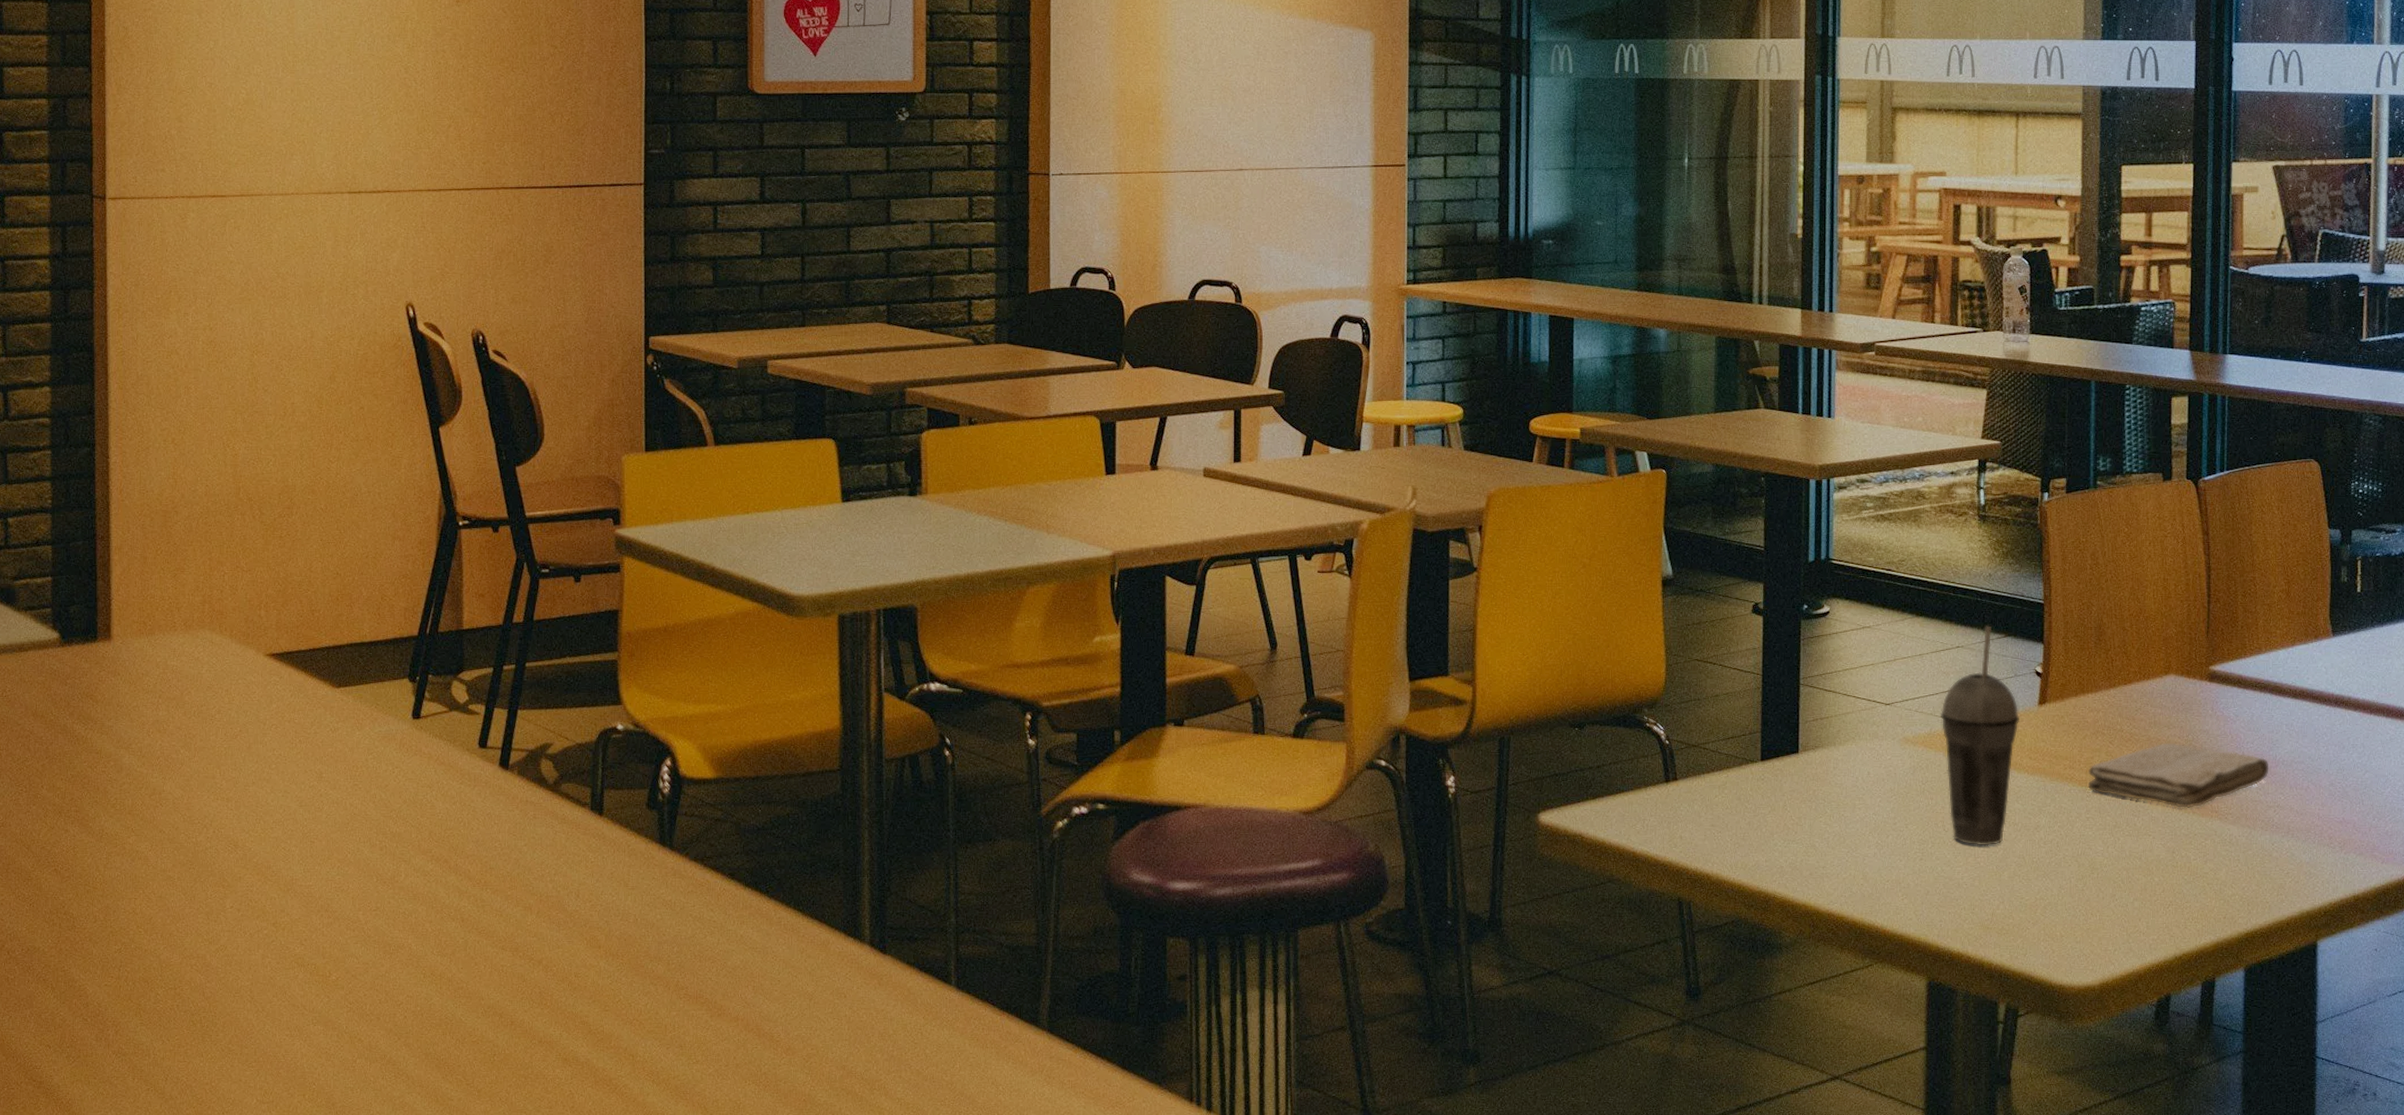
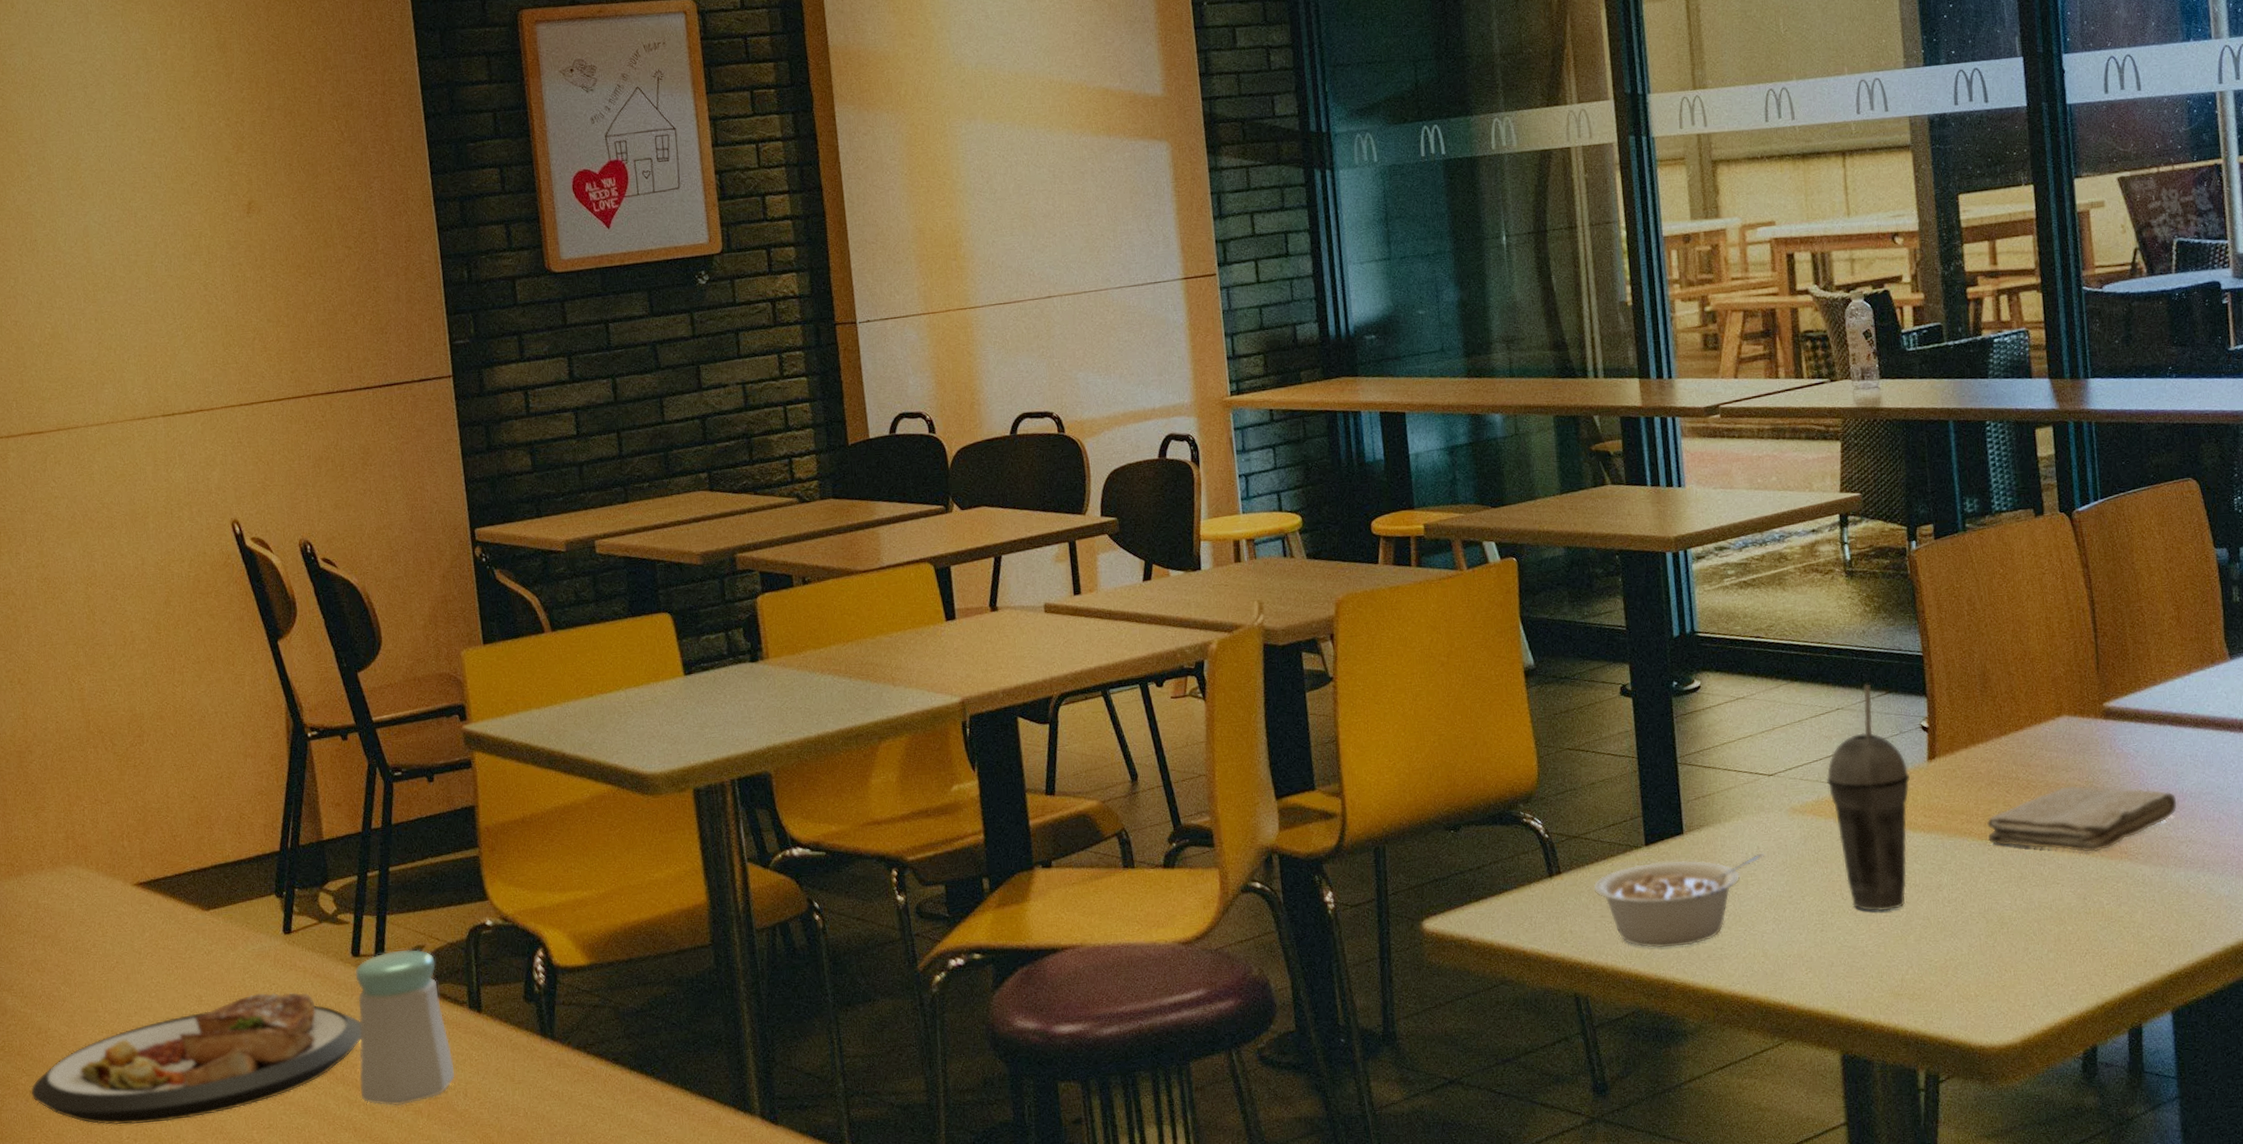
plate: none [138,776,481,895] -> present [30,992,362,1125]
salt shaker: none [473,745,569,900] -> present [355,949,456,1106]
legume: none [1707,778,1874,862] -> present [1593,854,1764,948]

